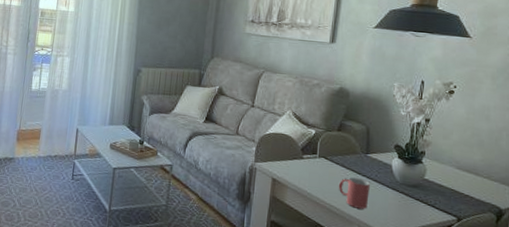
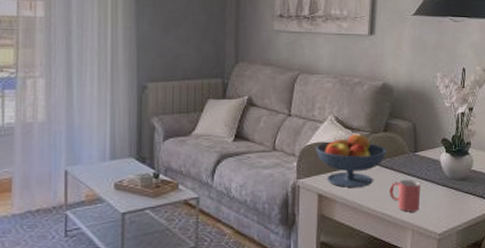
fruit bowl: none [273,129,339,178] -> present [315,132,387,188]

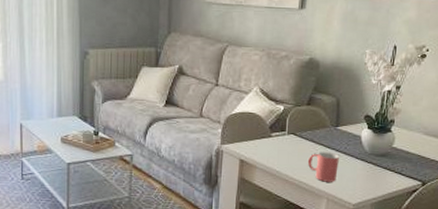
fruit bowl: present [315,132,387,188] -> none [240,105,308,156]

